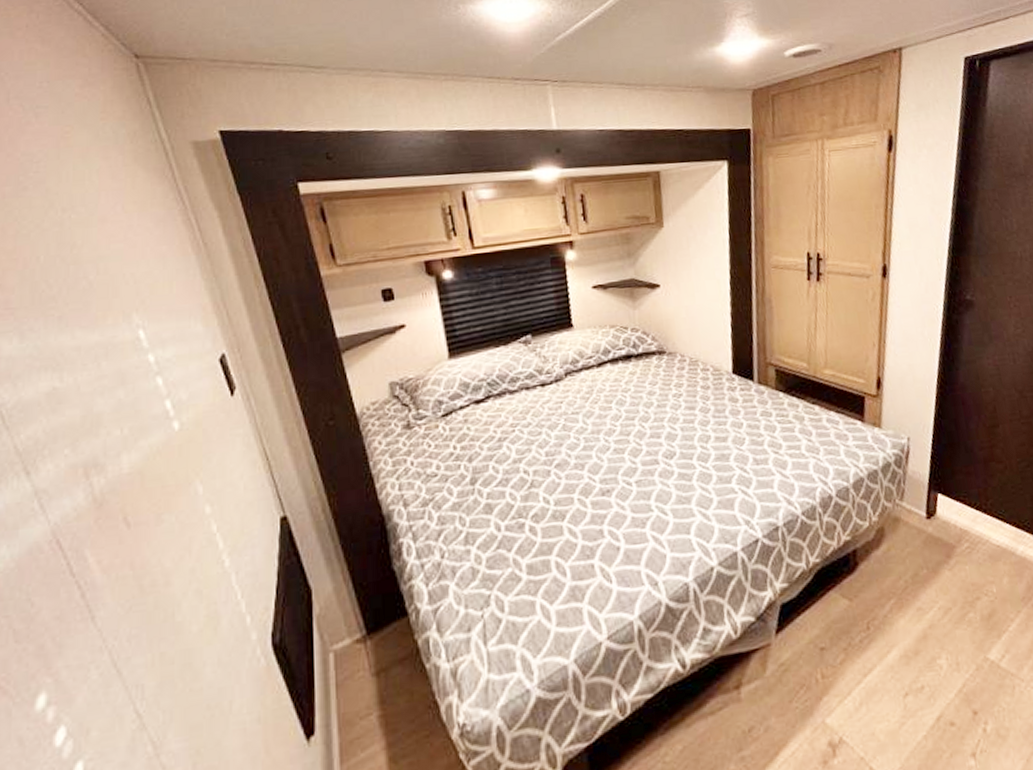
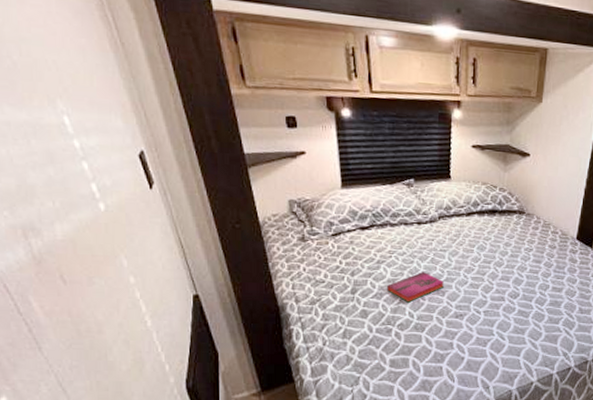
hardback book: none [513,442,582,485] -> present [387,271,444,303]

